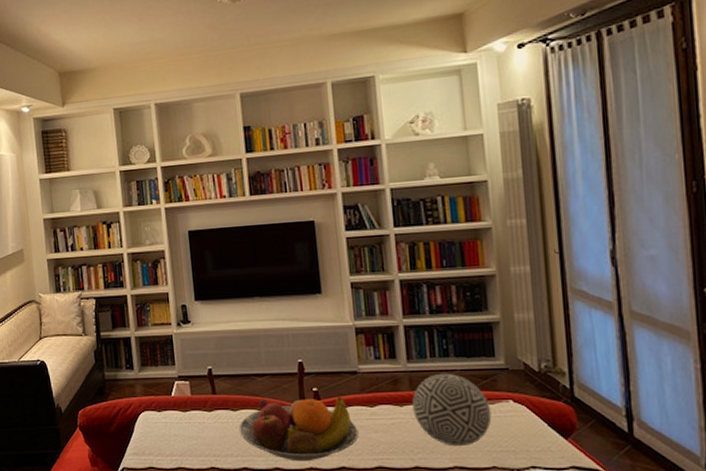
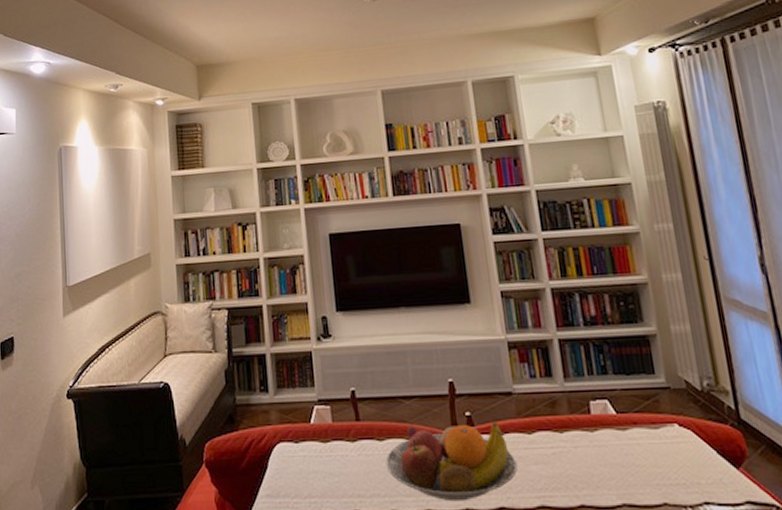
decorative ball: present [412,373,492,447] -> none [572,393,658,480]

